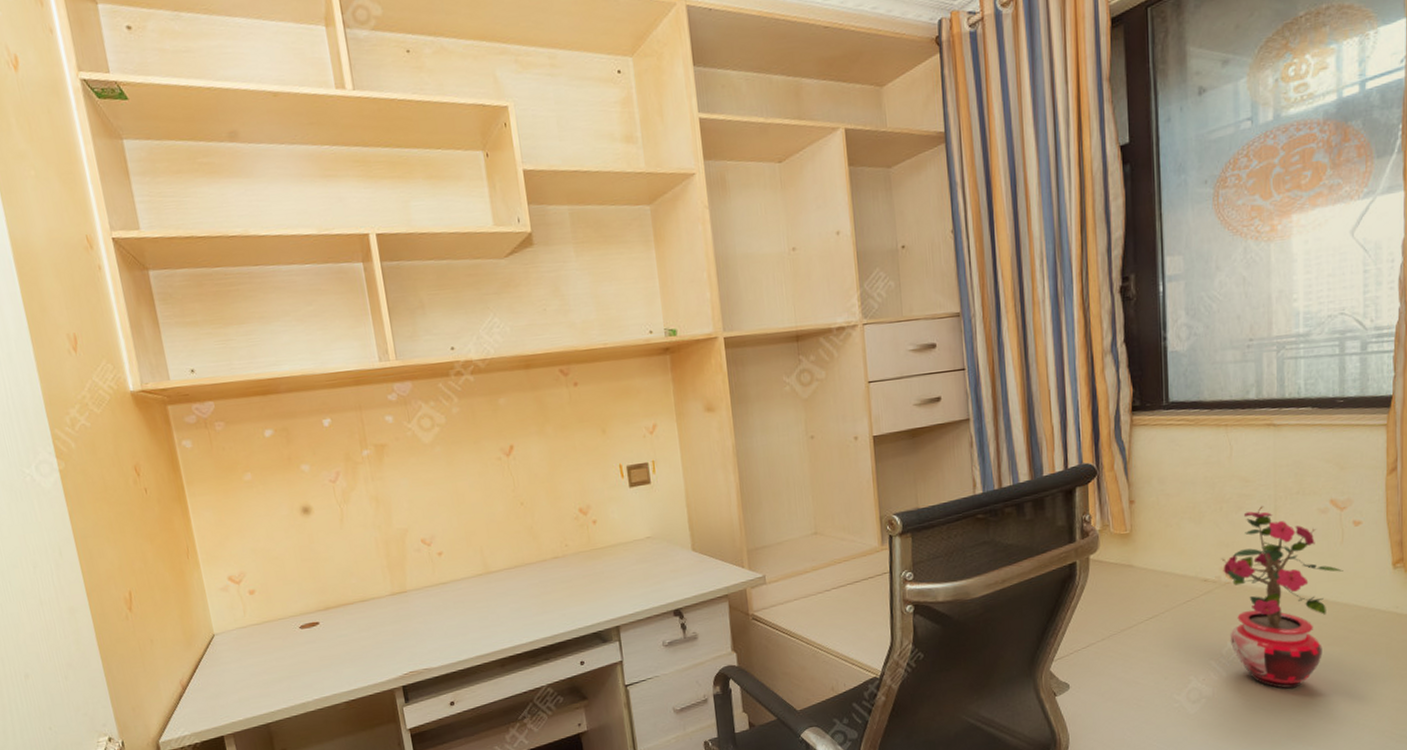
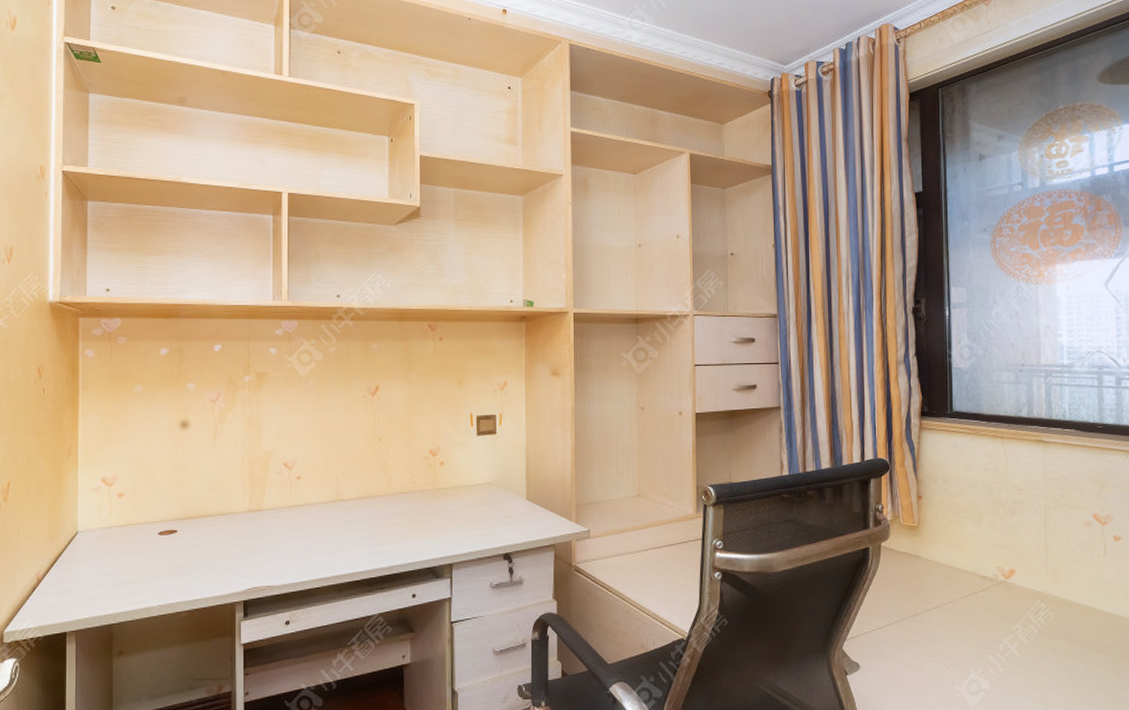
potted plant: present [1221,506,1343,689] -> none [998,514,1106,690]

